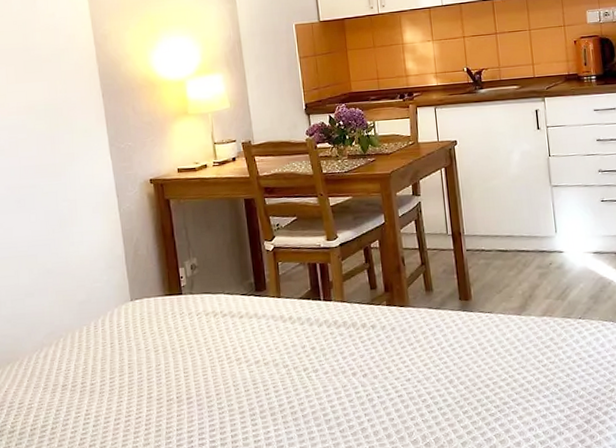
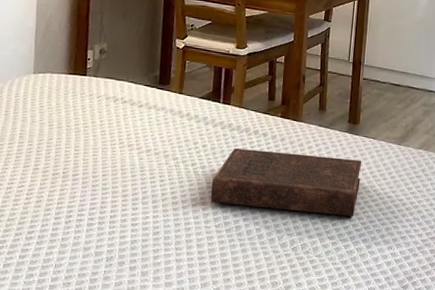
book: none [327,338,485,407] -> present [210,148,362,217]

